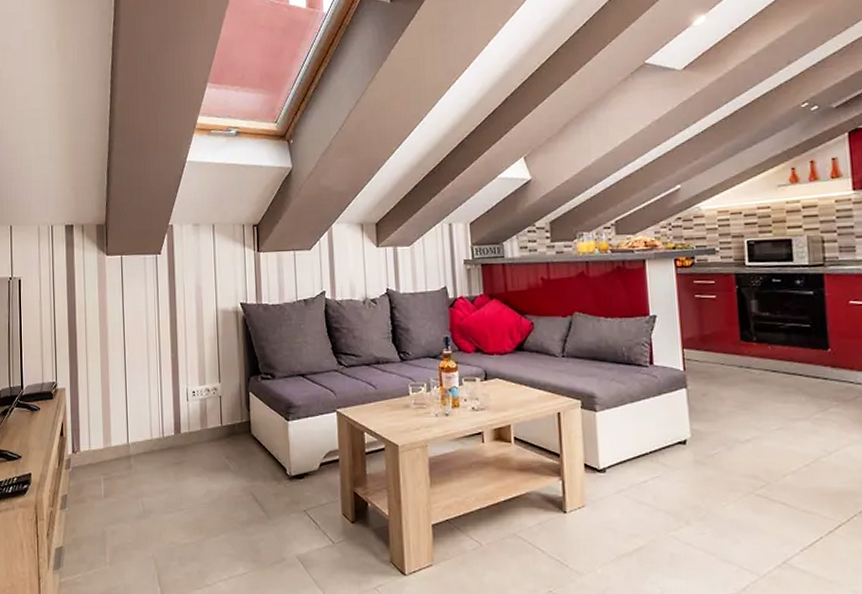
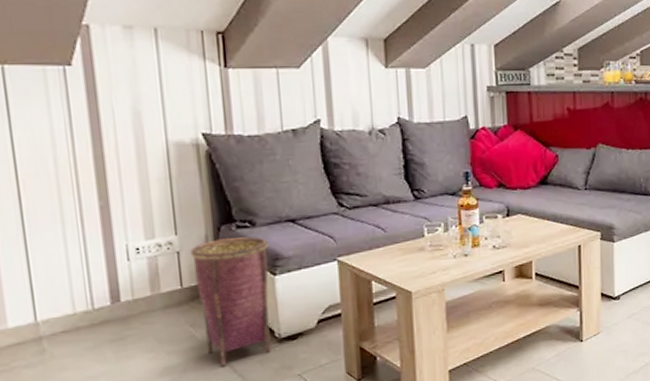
woven basket: none [228,387,284,496] -> present [190,236,271,367]

